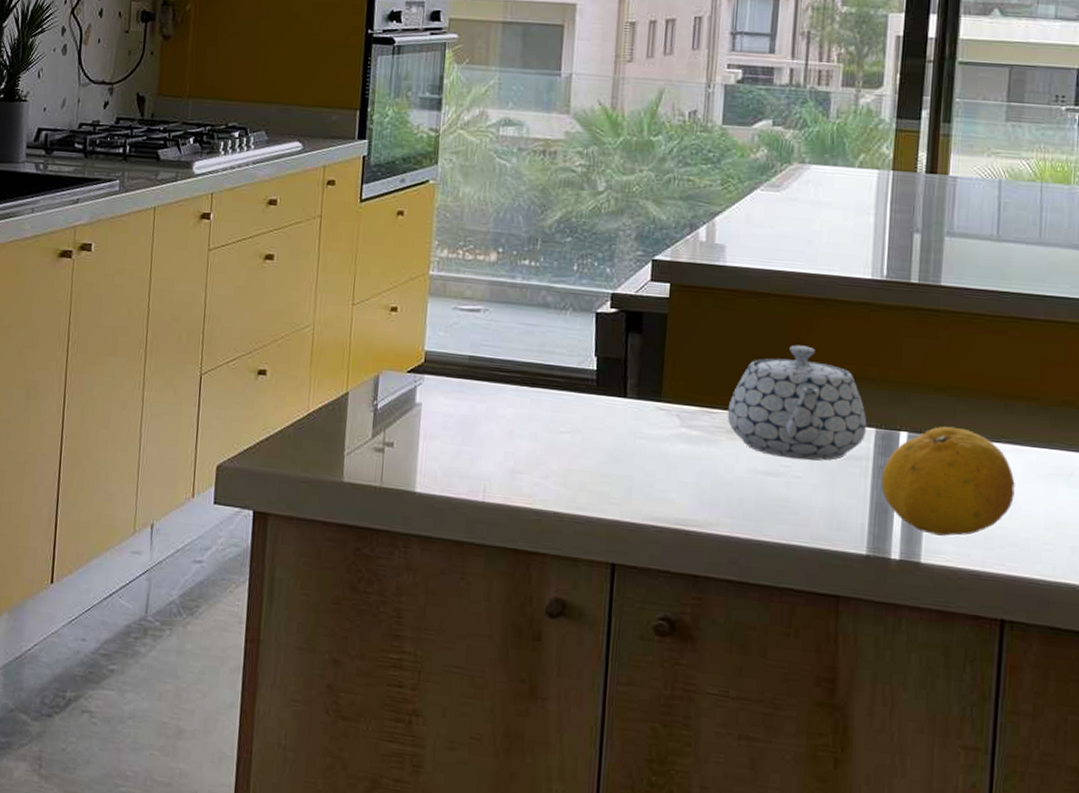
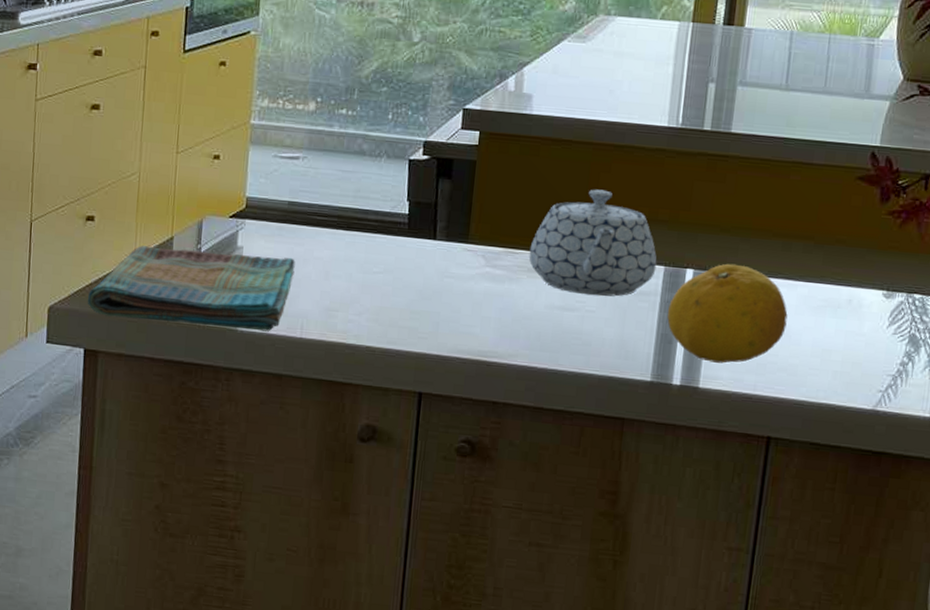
dish towel: none [257,401,477,495] -> present [87,245,295,332]

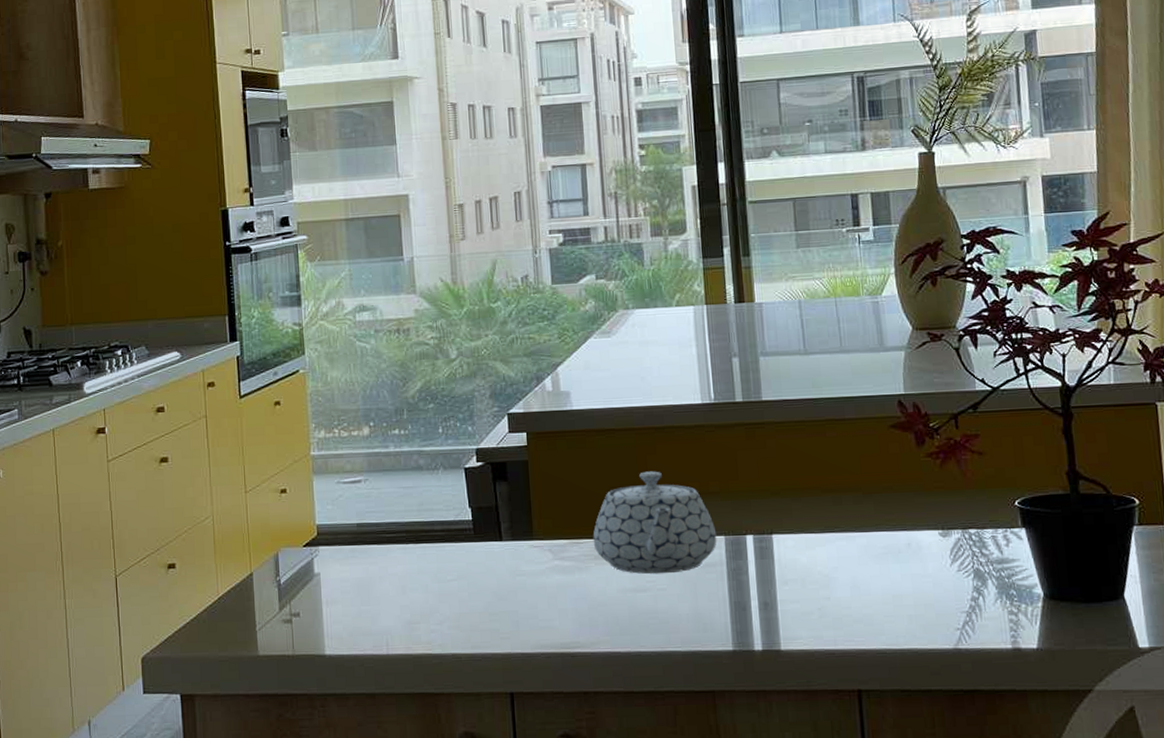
dish towel: present [87,245,295,332] -> none [178,577,372,659]
fruit: present [667,263,788,364] -> none [735,524,853,623]

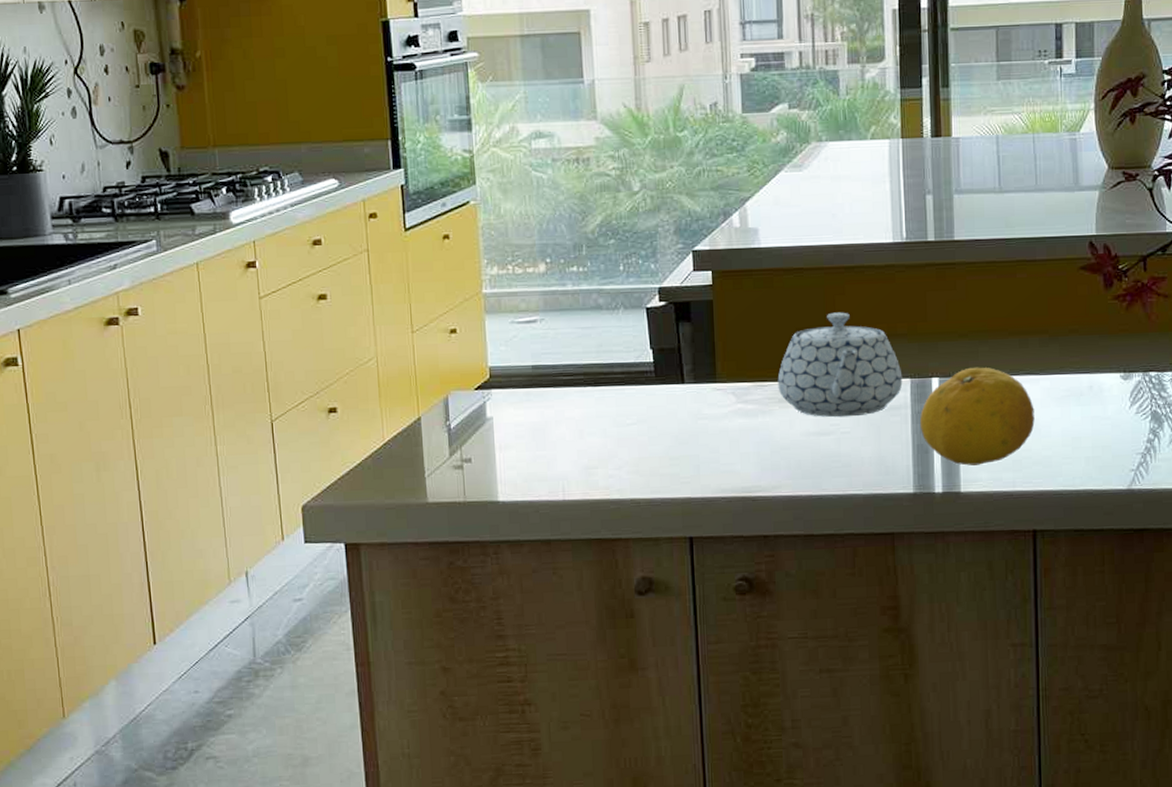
fruit: none [735,524,853,623] -> present [919,367,1035,466]

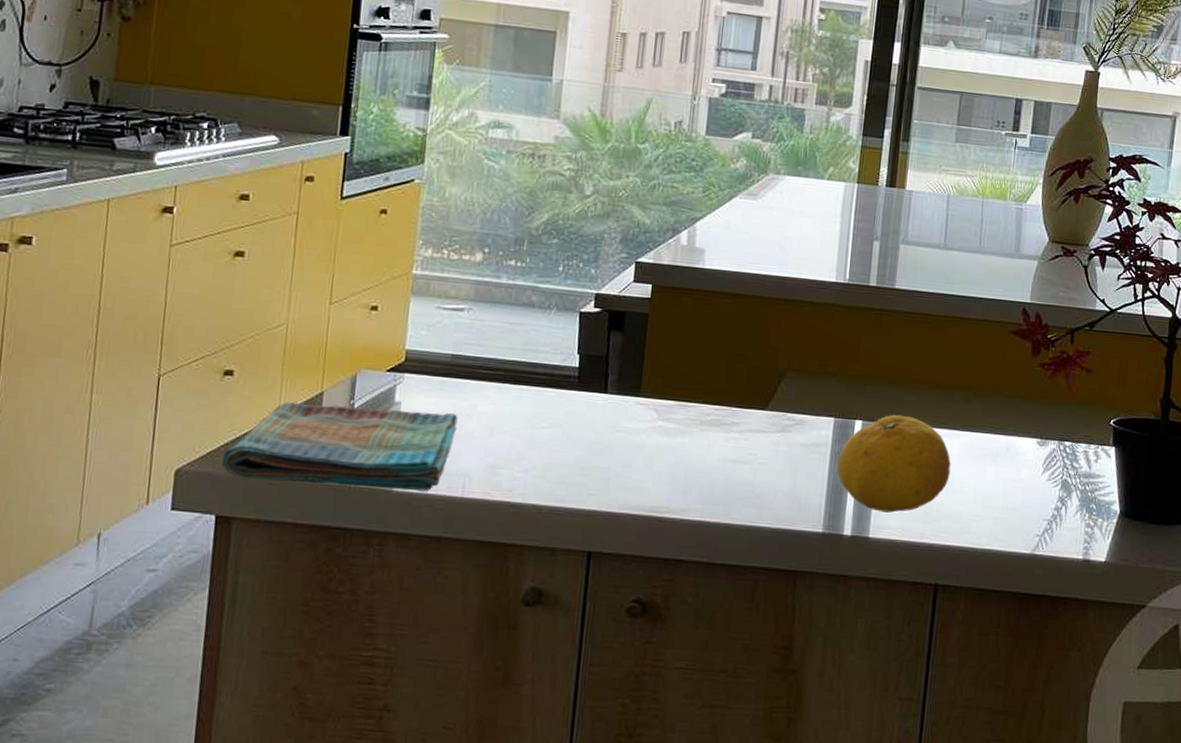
dish towel: none [341,421,548,507] -> present [221,402,458,492]
teapot: present [777,312,903,418] -> none [701,342,827,449]

